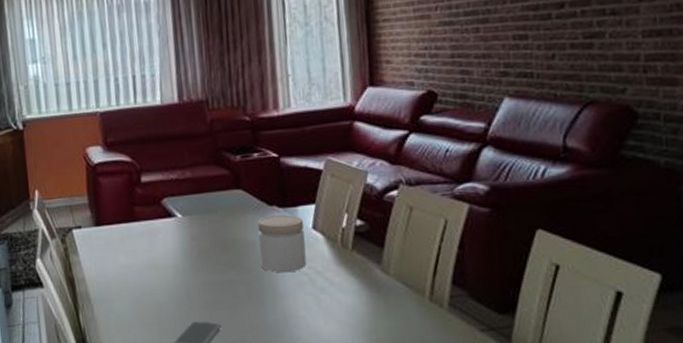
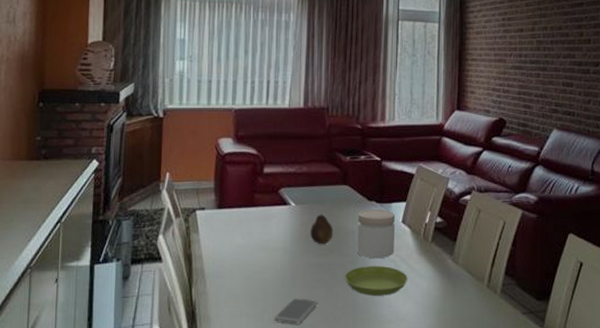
fruit: none [203,225,231,260] -> present [310,214,334,245]
saucer: none [249,281,327,316] -> present [344,266,408,296]

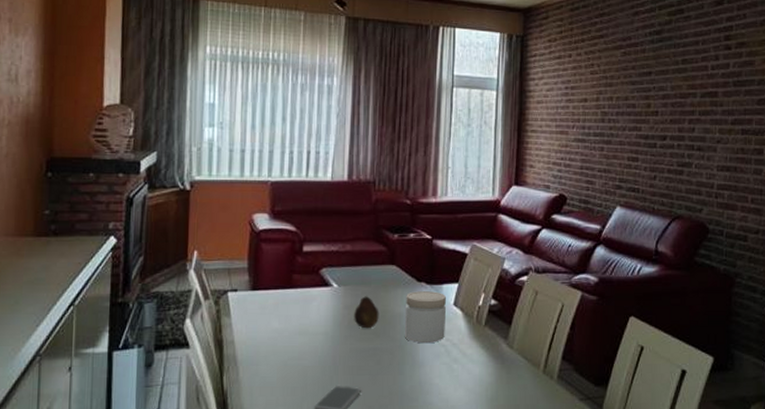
saucer: present [344,266,408,296] -> none [391,351,459,383]

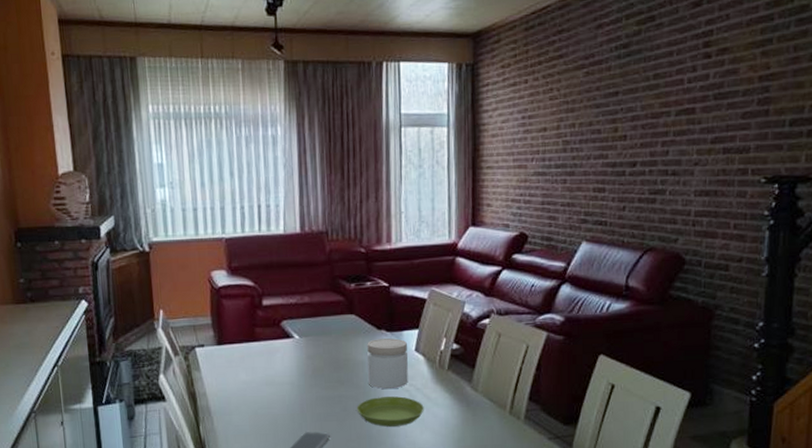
fruit: present [354,296,379,329] -> none [317,346,342,377]
saucer: none [391,351,459,383] -> present [356,396,424,427]

